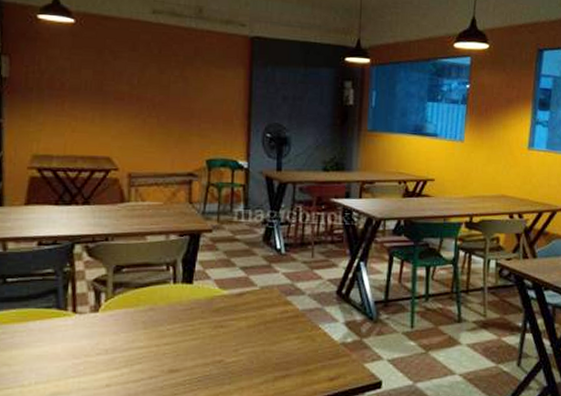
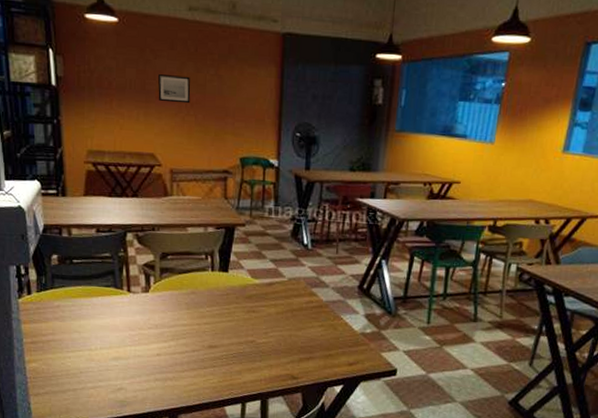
wall art: none [116,75,153,105] -> present [158,74,191,104]

